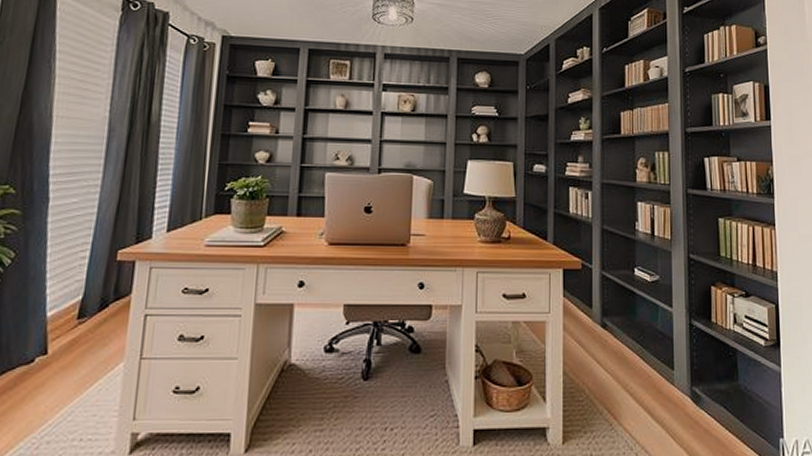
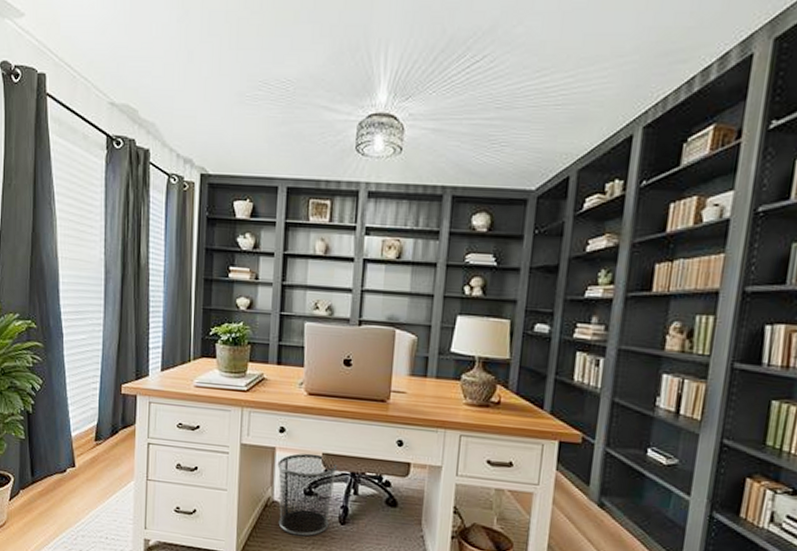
waste bin: none [295,306,360,400] -> present [277,453,338,537]

